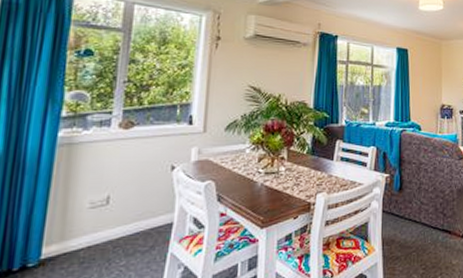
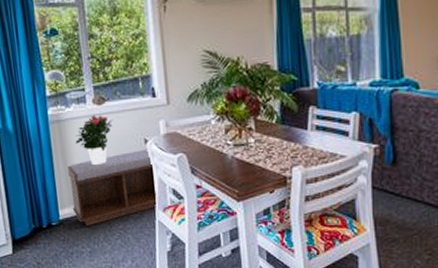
bench: none [62,176,175,265] -> present [67,149,156,226]
potted flower: none [87,140,140,193] -> present [76,115,113,165]

